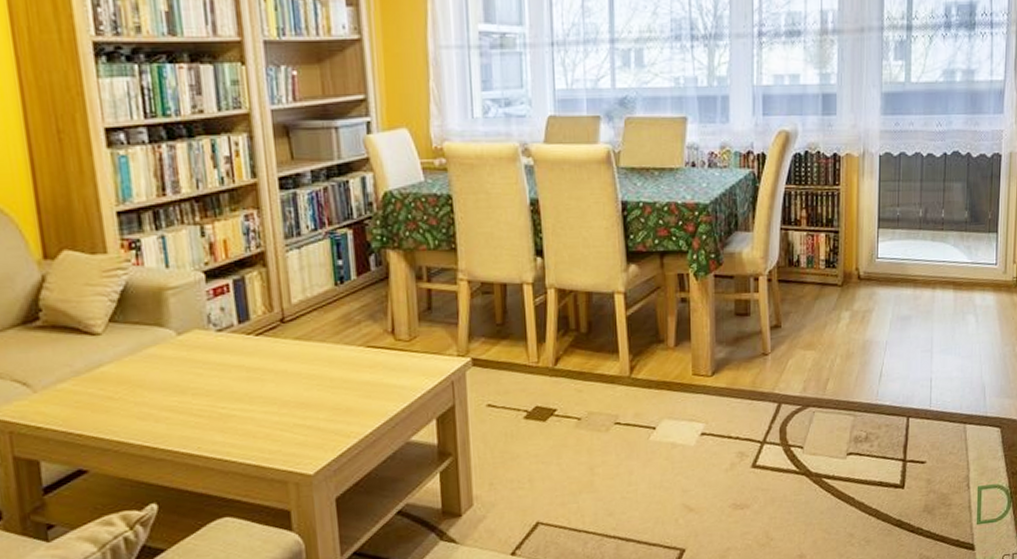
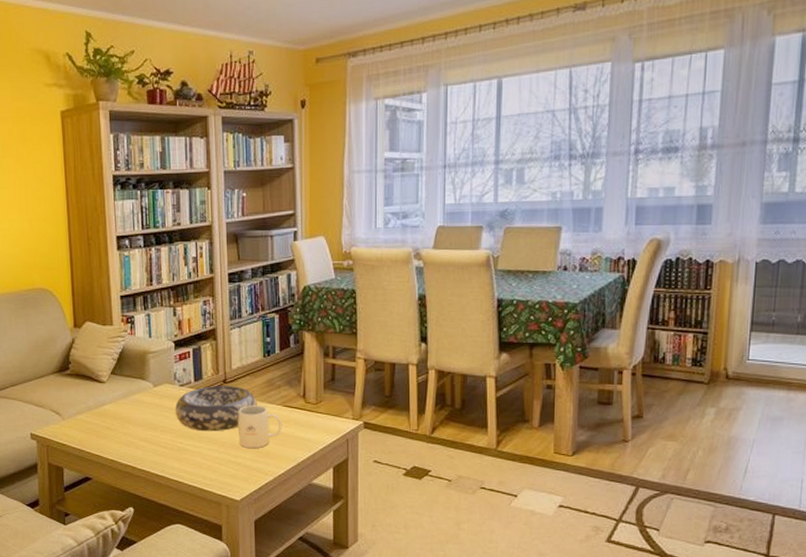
decorative bowl: none [211,325,330,390] -> present [174,386,257,432]
mug: none [303,348,366,405] -> present [237,406,282,448]

